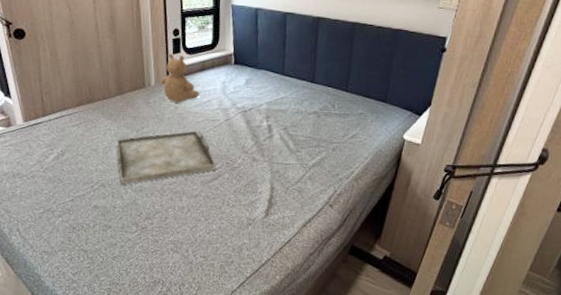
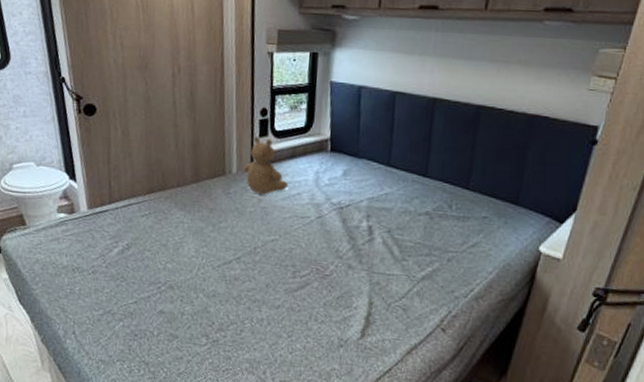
serving tray: present [116,131,216,185] -> none [189,228,304,288]

